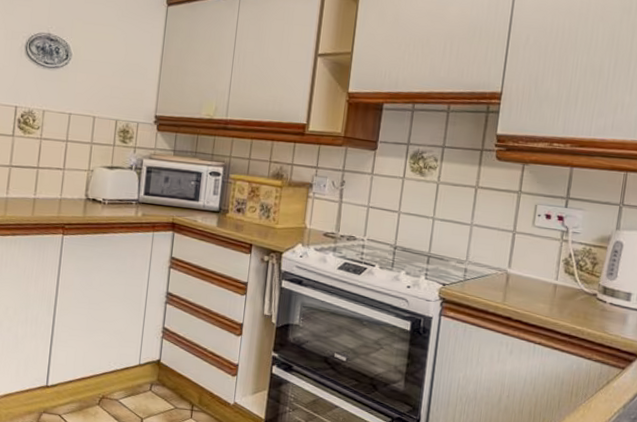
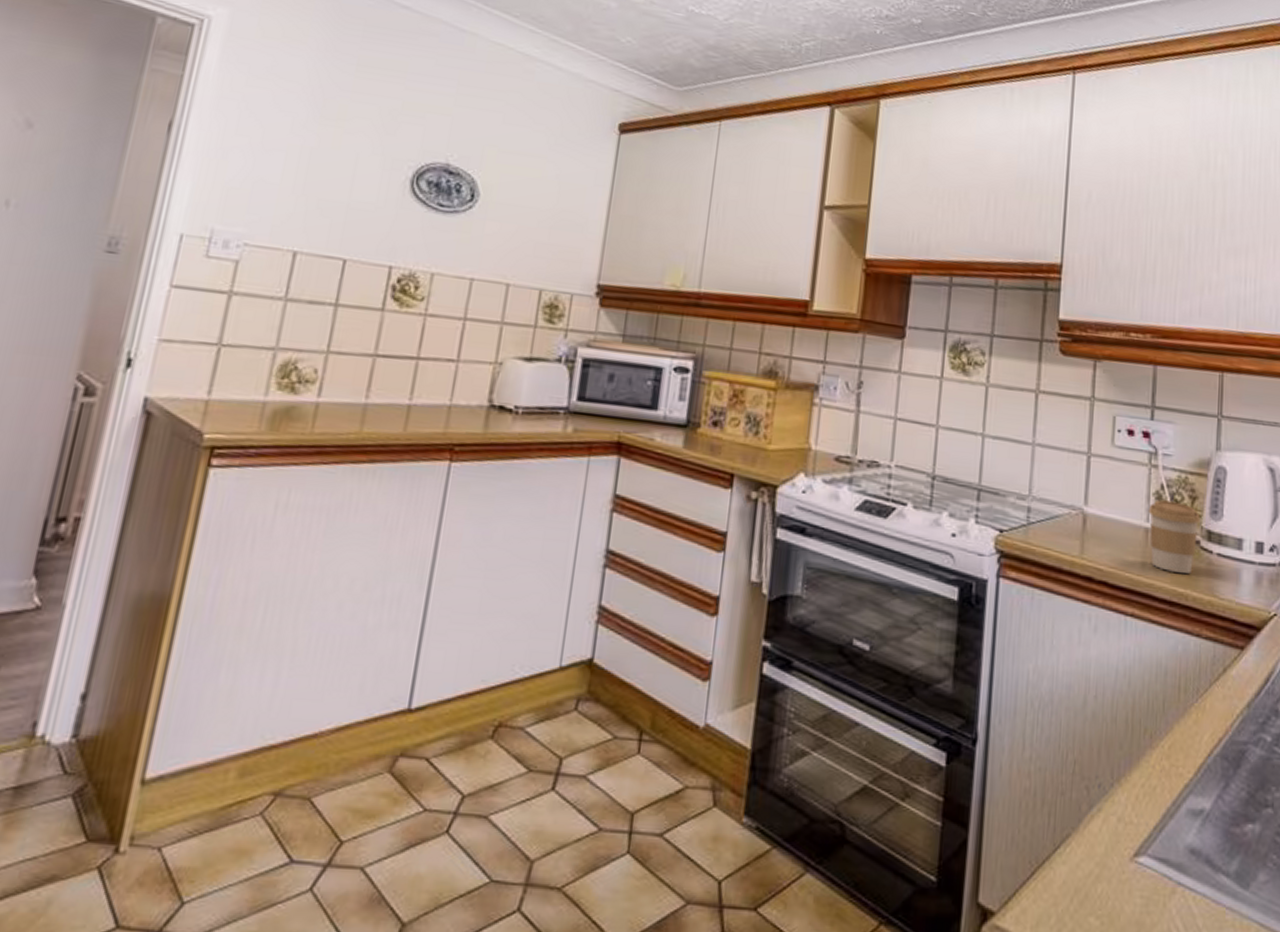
coffee cup: none [557,265,599,317] -> present [1148,500,1200,574]

